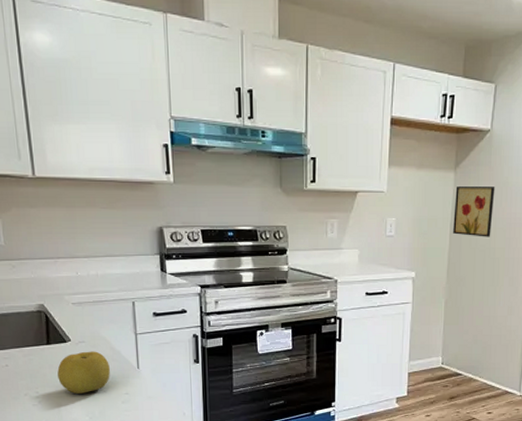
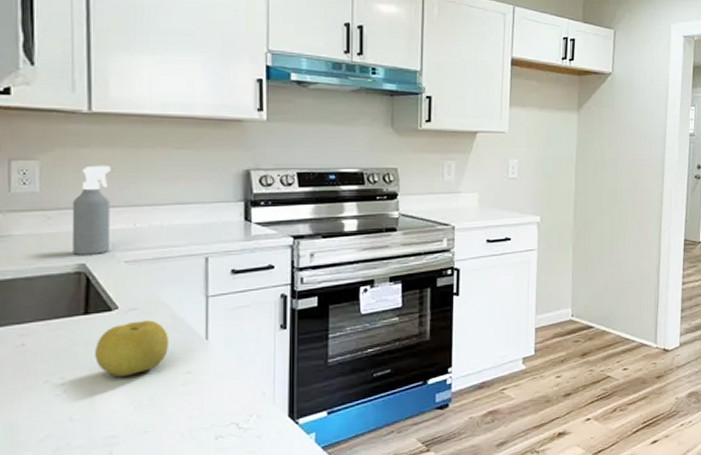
spray bottle: none [29,223,60,297] -> present [72,165,111,255]
wall art: present [453,187,495,237] -> none [578,128,619,179]

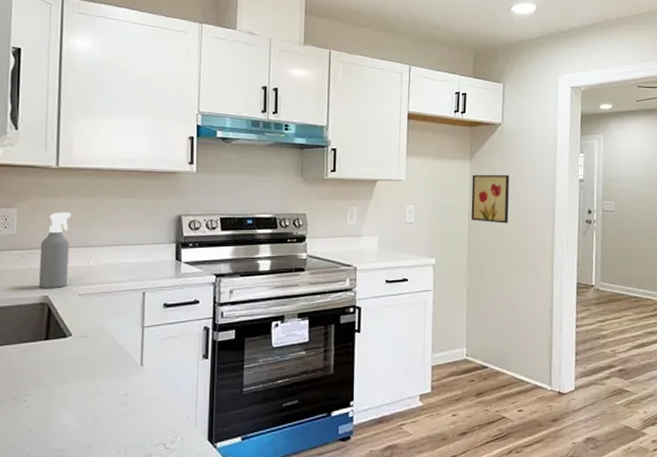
fruit: present [95,320,168,377] -> none [52,347,111,396]
wall art: none [578,128,619,179] -> present [471,175,510,224]

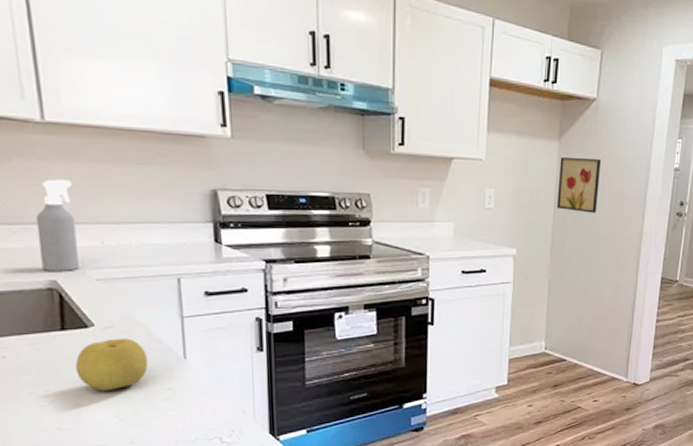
fruit: none [52,347,111,396] -> present [75,338,148,391]

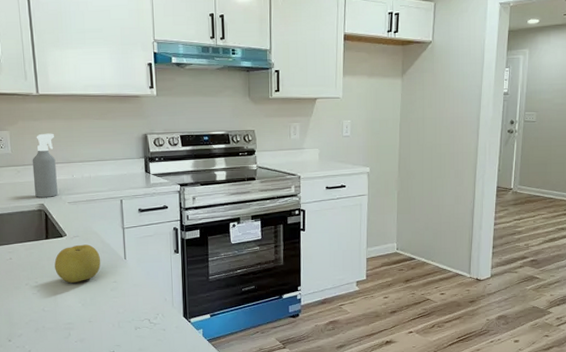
wall art: present [557,157,602,213] -> none [402,90,439,135]

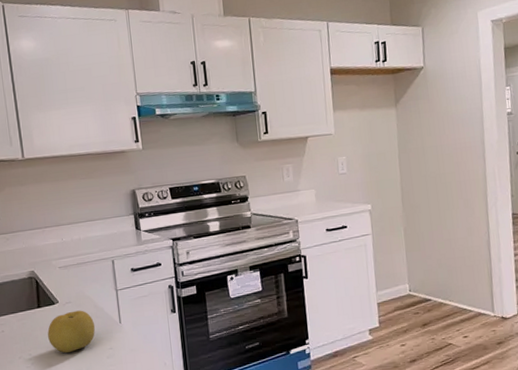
spray bottle: present [32,133,58,197] -> none [20,197,48,265]

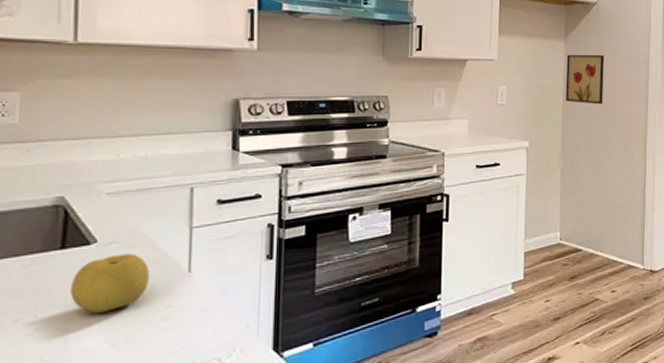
wall art: none [398,117,439,165] -> present [566,55,605,104]

